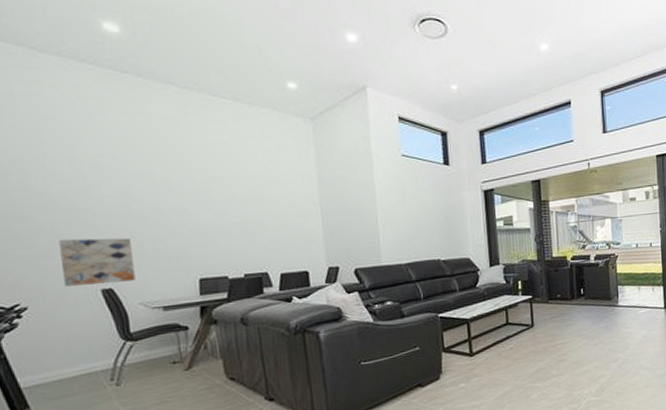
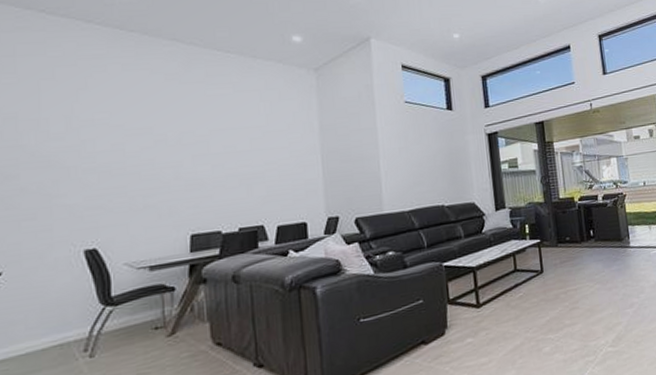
wall art: present [59,237,136,287] -> none [44,194,123,249]

